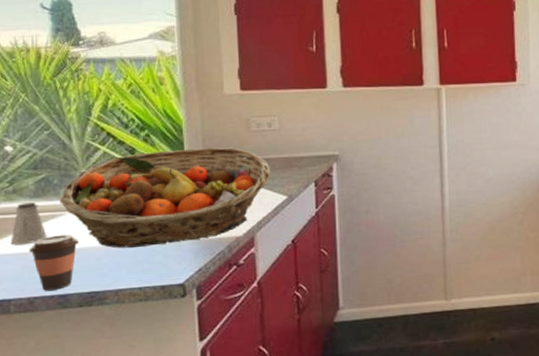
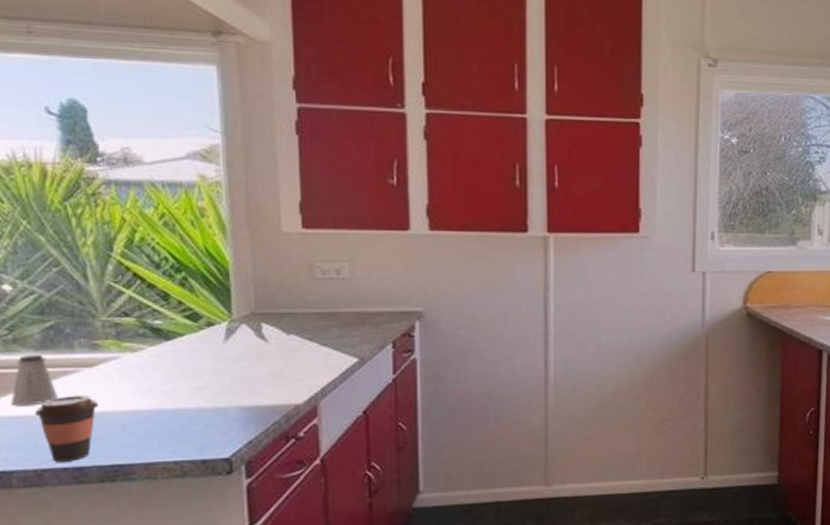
fruit basket: present [60,147,271,248] -> none [73,296,339,414]

